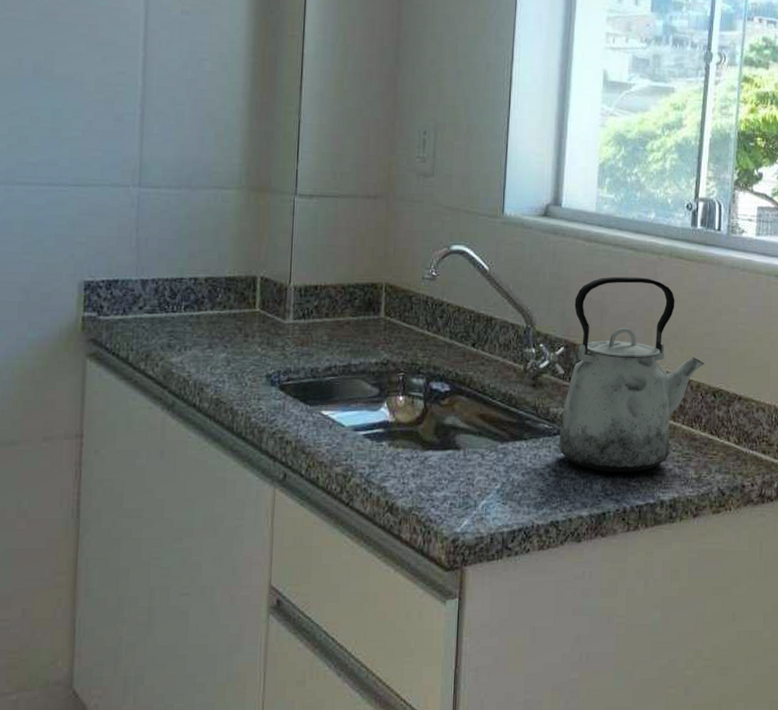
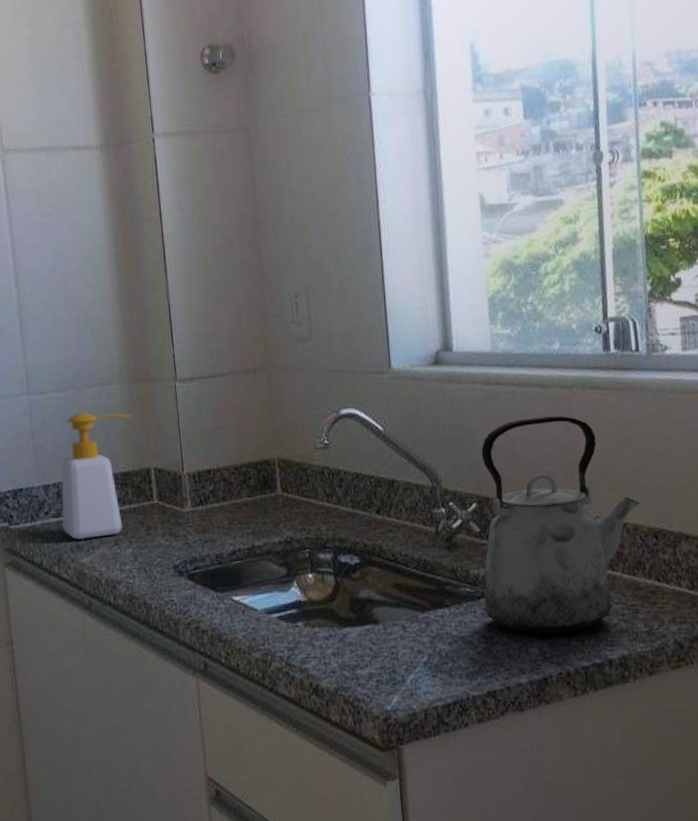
soap bottle: none [156,212,245,339] -> present [61,412,131,540]

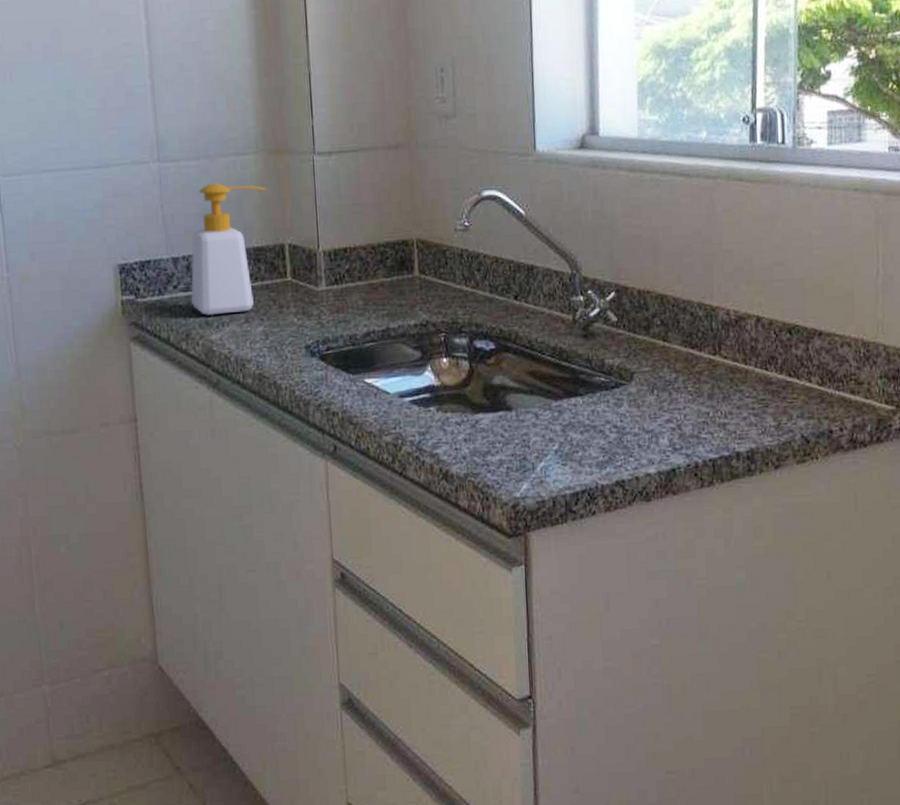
kettle: present [481,415,640,633] -> none [617,206,777,425]

